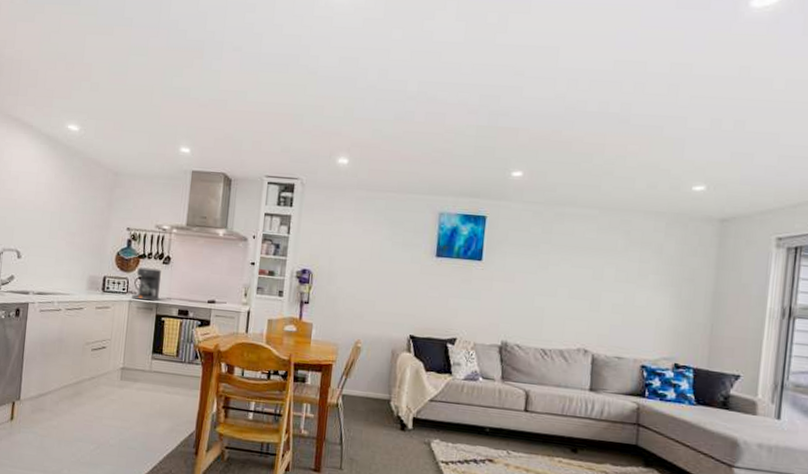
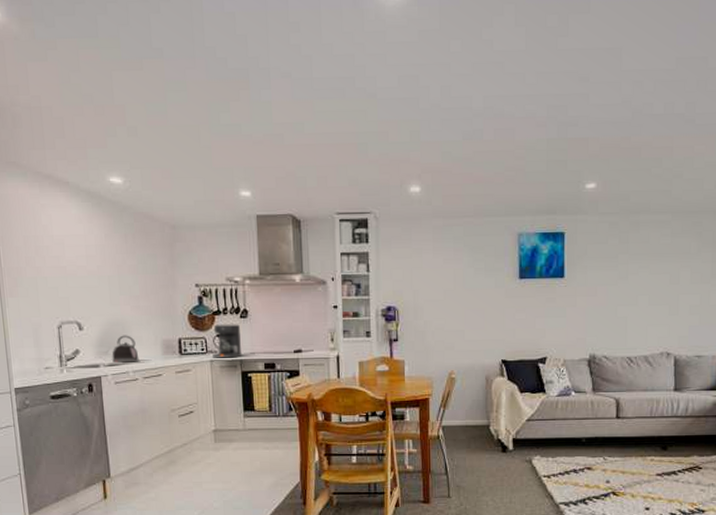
kettle: none [41,267,66,294] -> present [112,335,139,363]

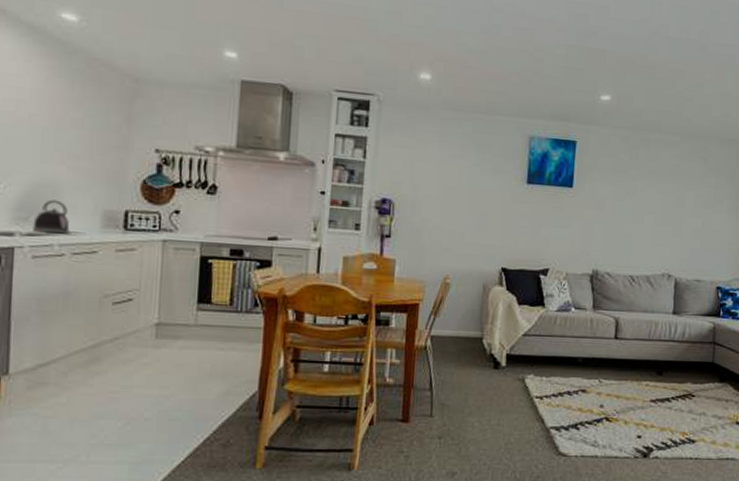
coffee maker: present [212,324,243,358] -> none [166,198,205,240]

